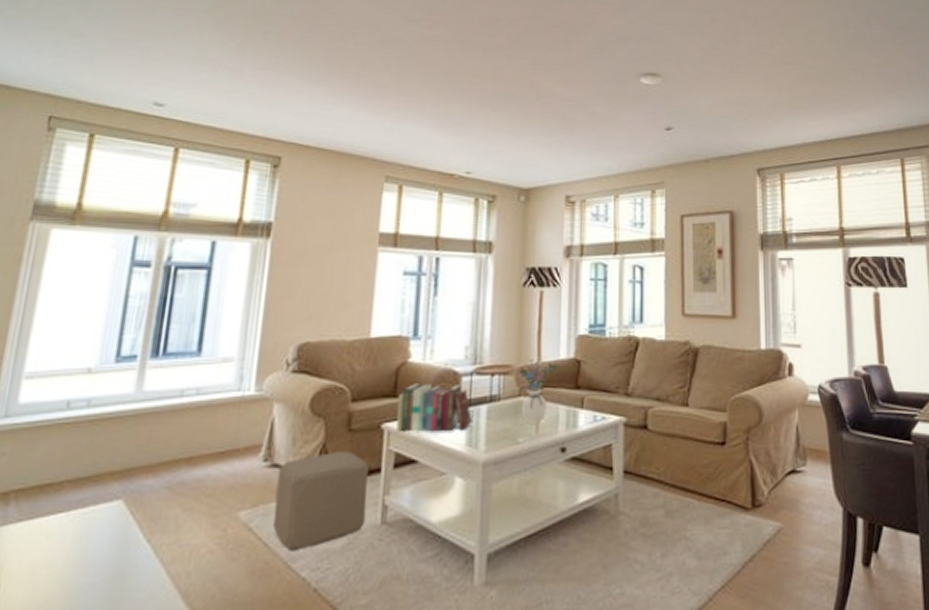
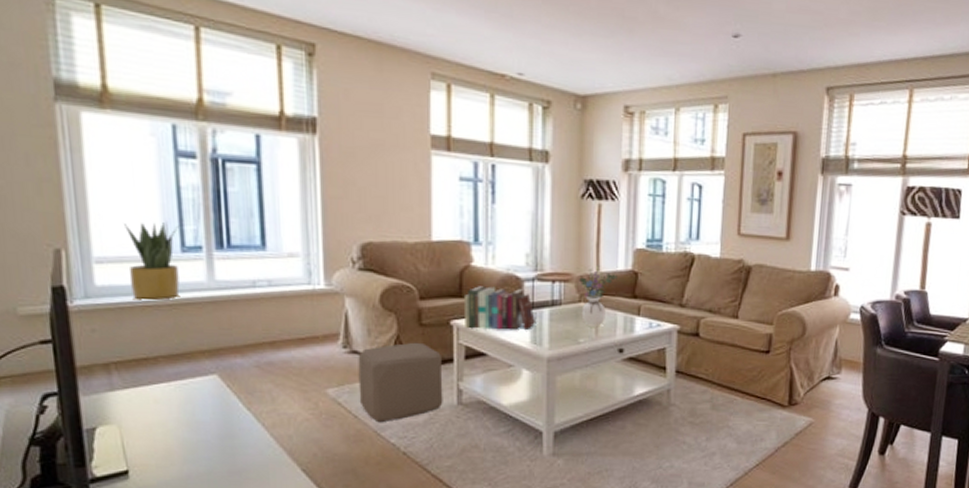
planter: none [54,331,120,415] -> present [124,221,181,300]

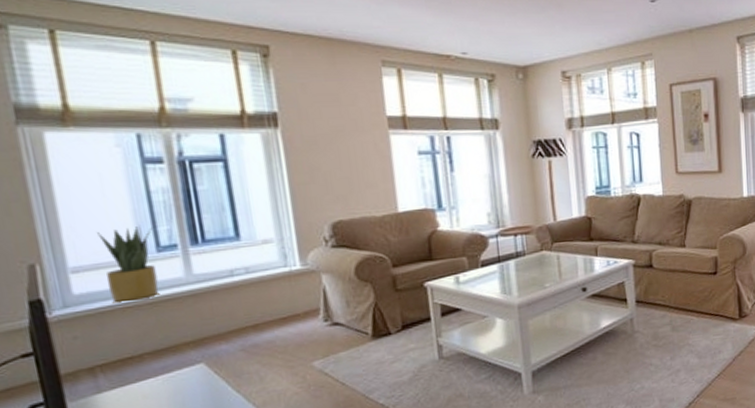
pouf: present [358,342,443,423] -> none [339,306,425,387]
books: present [463,286,535,330] -> none [433,246,503,289]
bouquet: present [579,266,617,328] -> none [539,216,573,272]

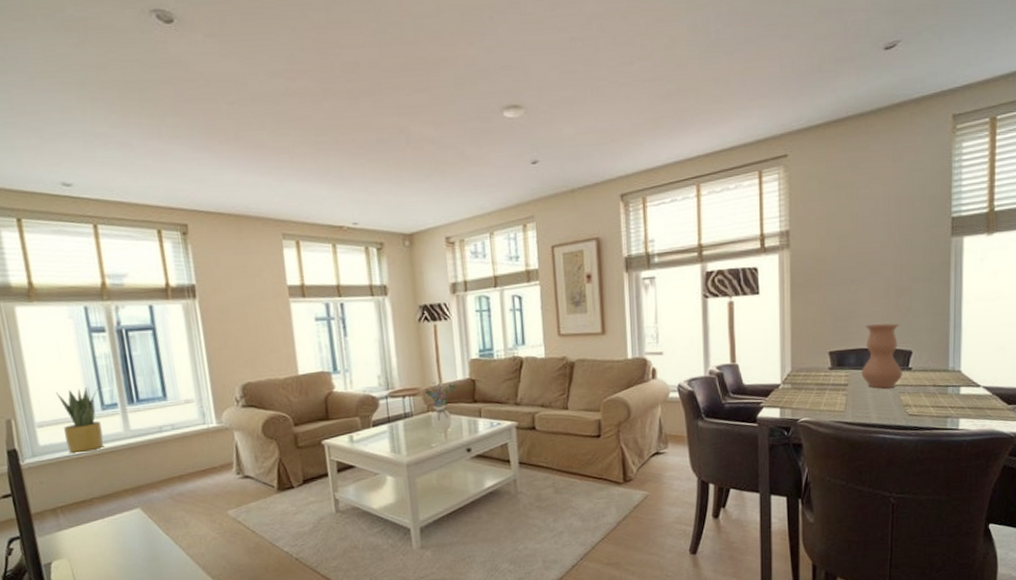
bouquet: none [539,216,573,272] -> present [425,378,458,433]

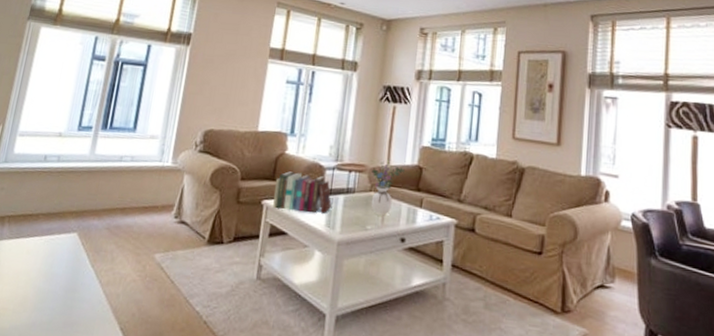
planter: present [56,386,104,453] -> none [36,106,82,167]
books: none [330,407,393,446] -> present [273,171,332,213]

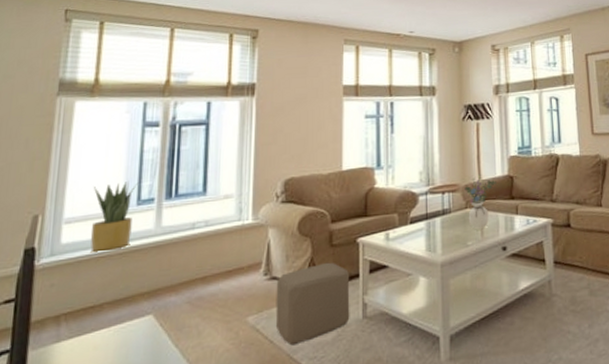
planter: none [36,106,82,167] -> present [90,180,139,251]
pouf: none [178,217,251,290] -> present [275,262,350,346]
books: present [273,171,332,213] -> none [368,203,429,245]

